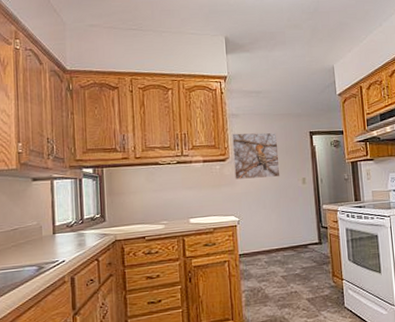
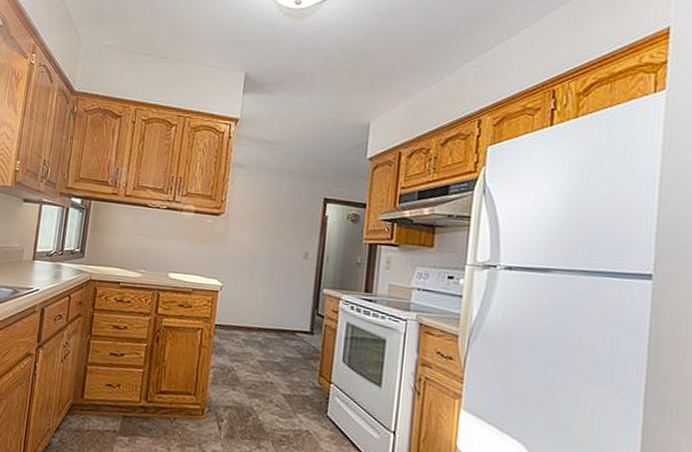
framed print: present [232,132,280,180] -> none [227,186,285,246]

